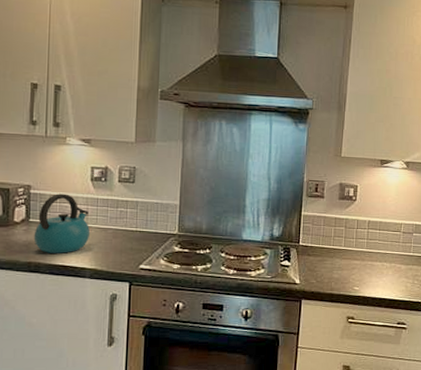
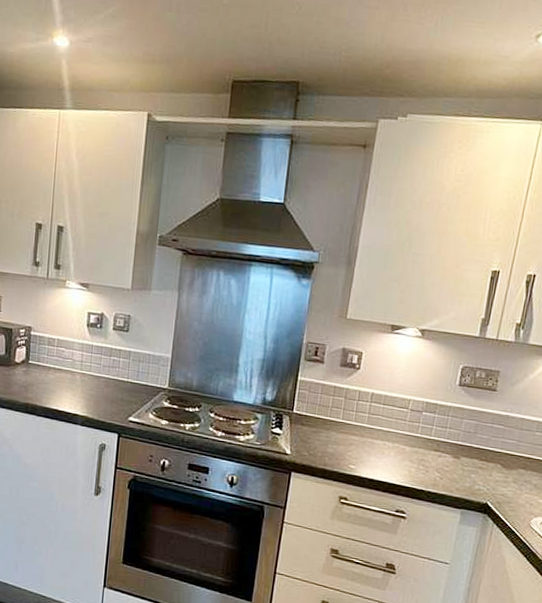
kettle: present [33,193,90,253] -> none [32,337,84,398]

